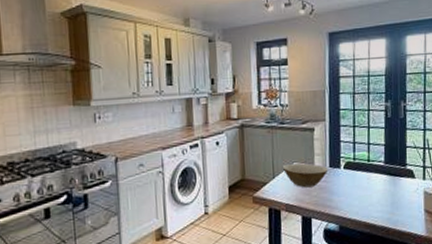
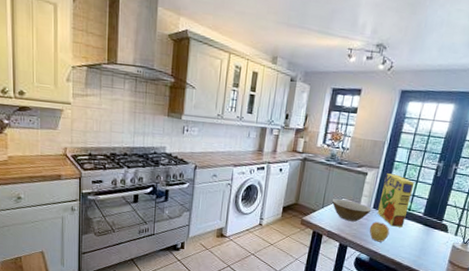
apple: none [331,181,354,206] -> present [369,221,390,242]
cereal box: none [334,124,367,184] -> present [377,173,414,228]

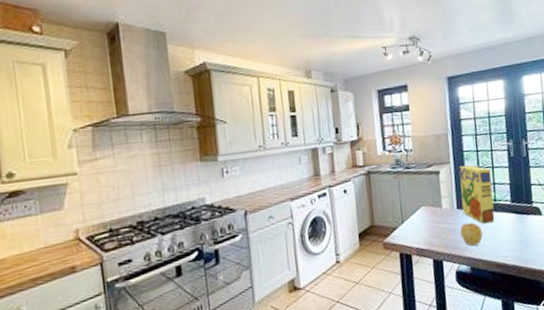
bowl: present [331,198,372,222] -> none [410,206,456,231]

